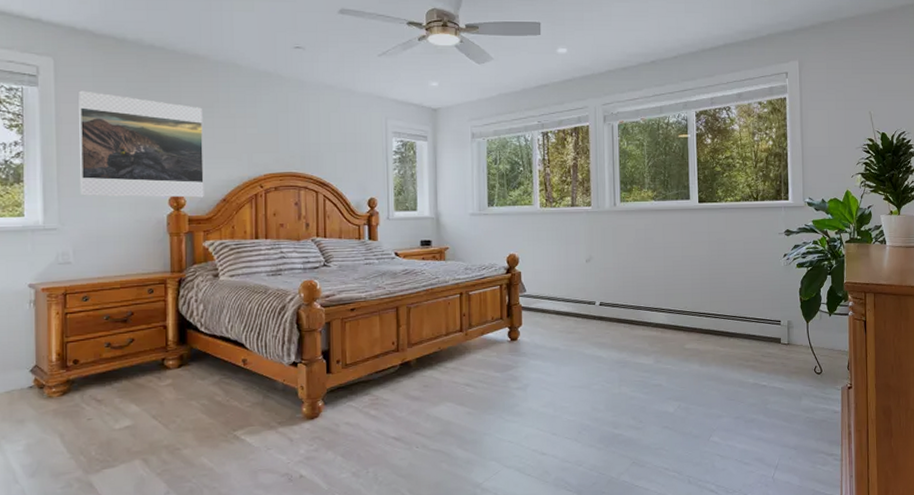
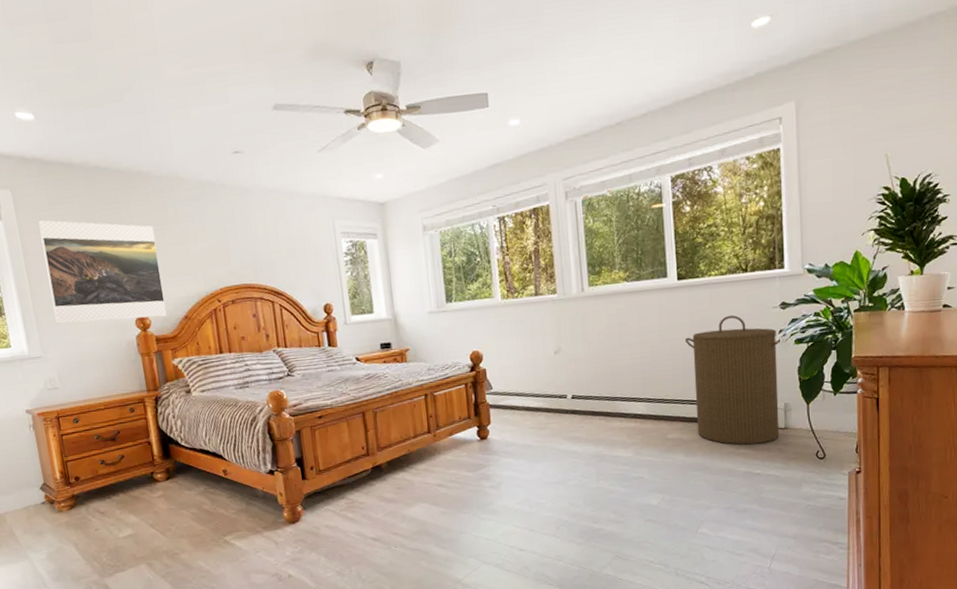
laundry hamper: none [703,237,787,358] -> present [684,315,783,445]

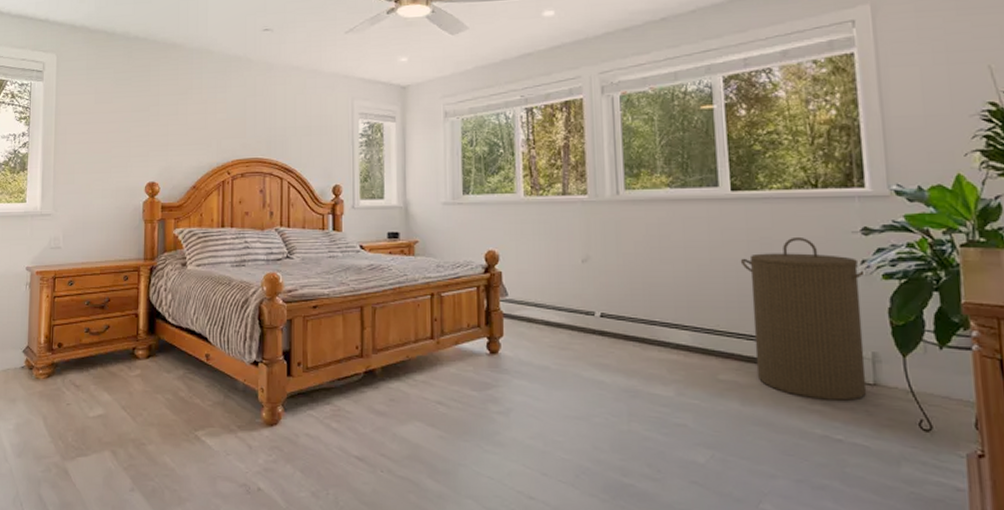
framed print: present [38,220,167,324] -> none [71,83,178,185]

